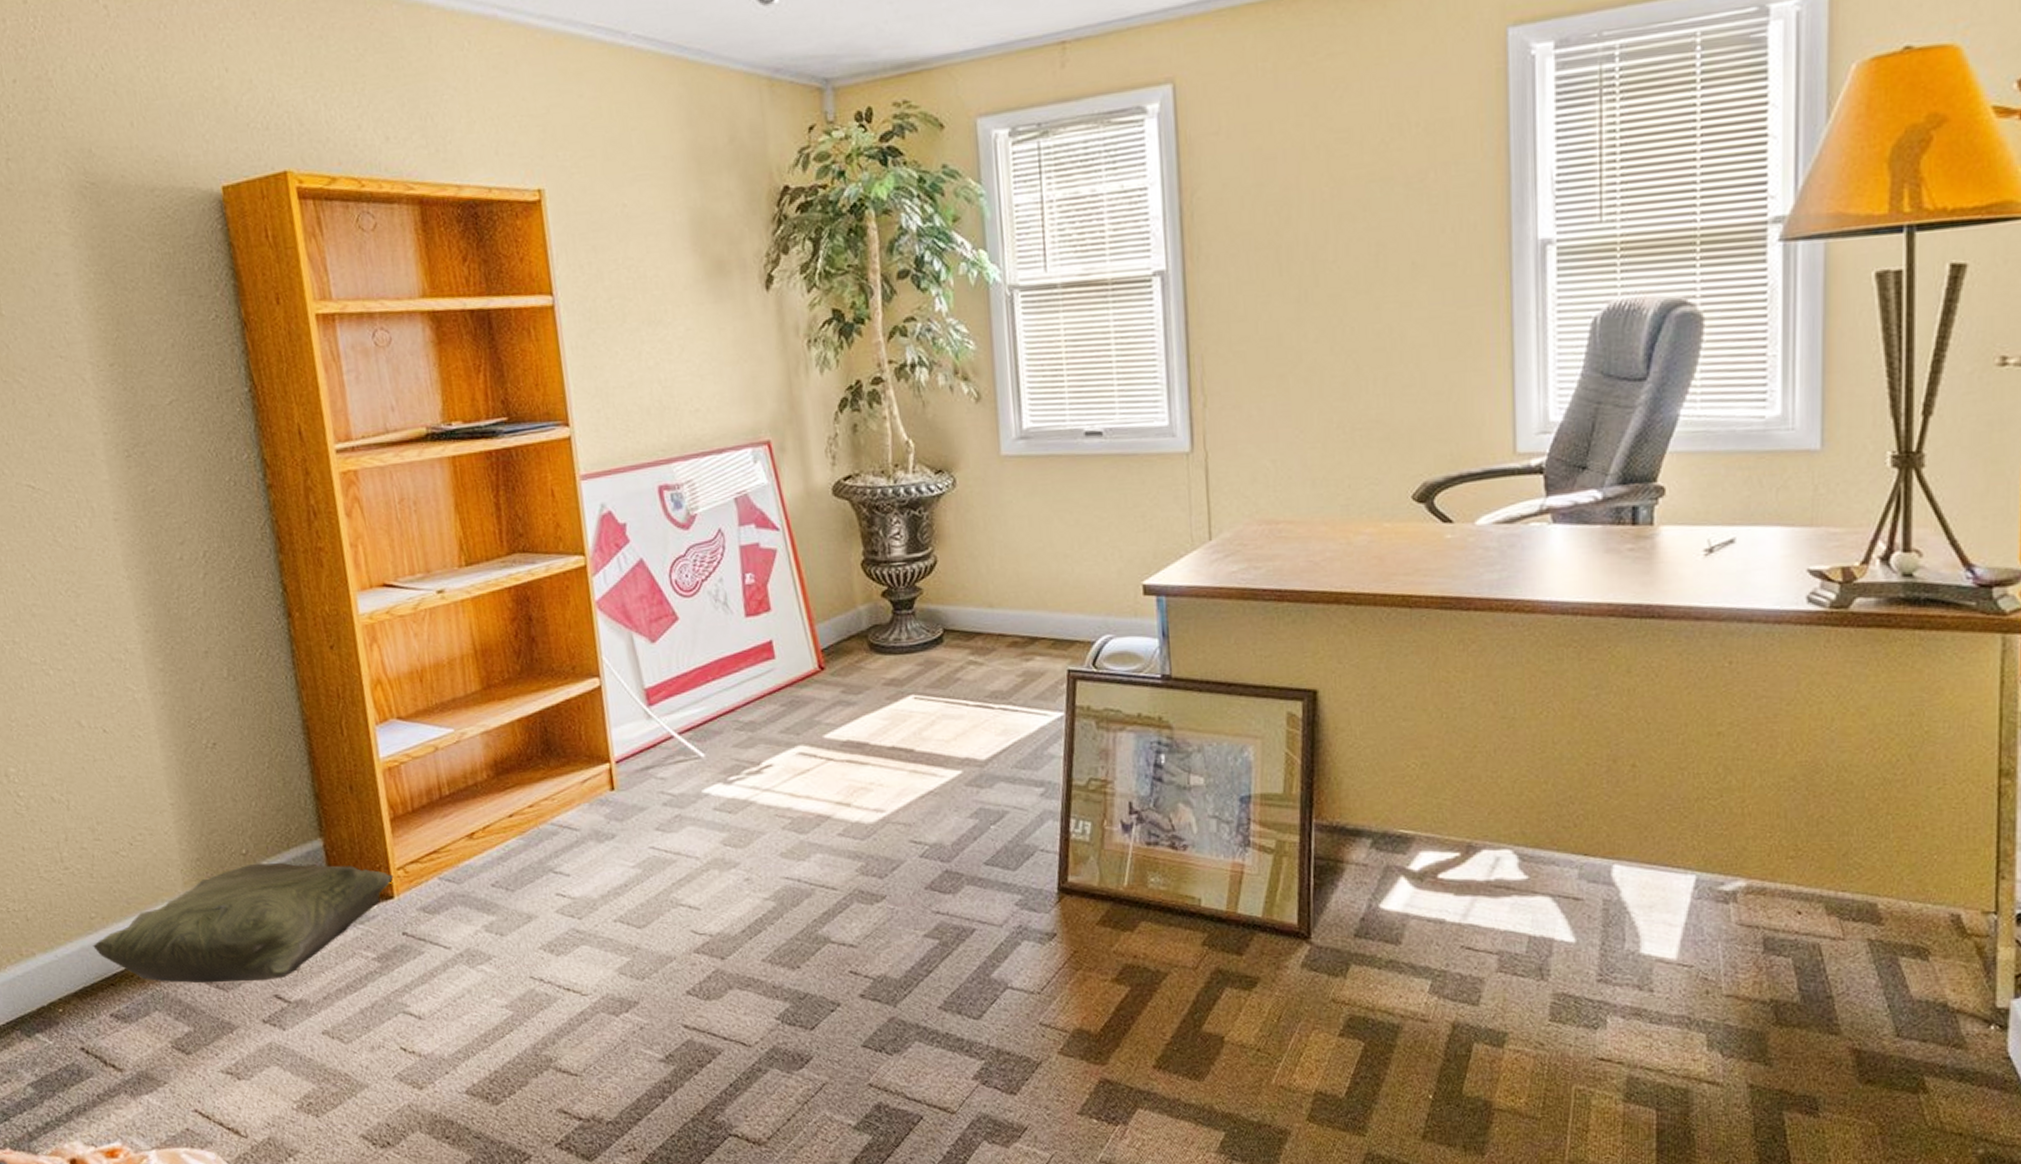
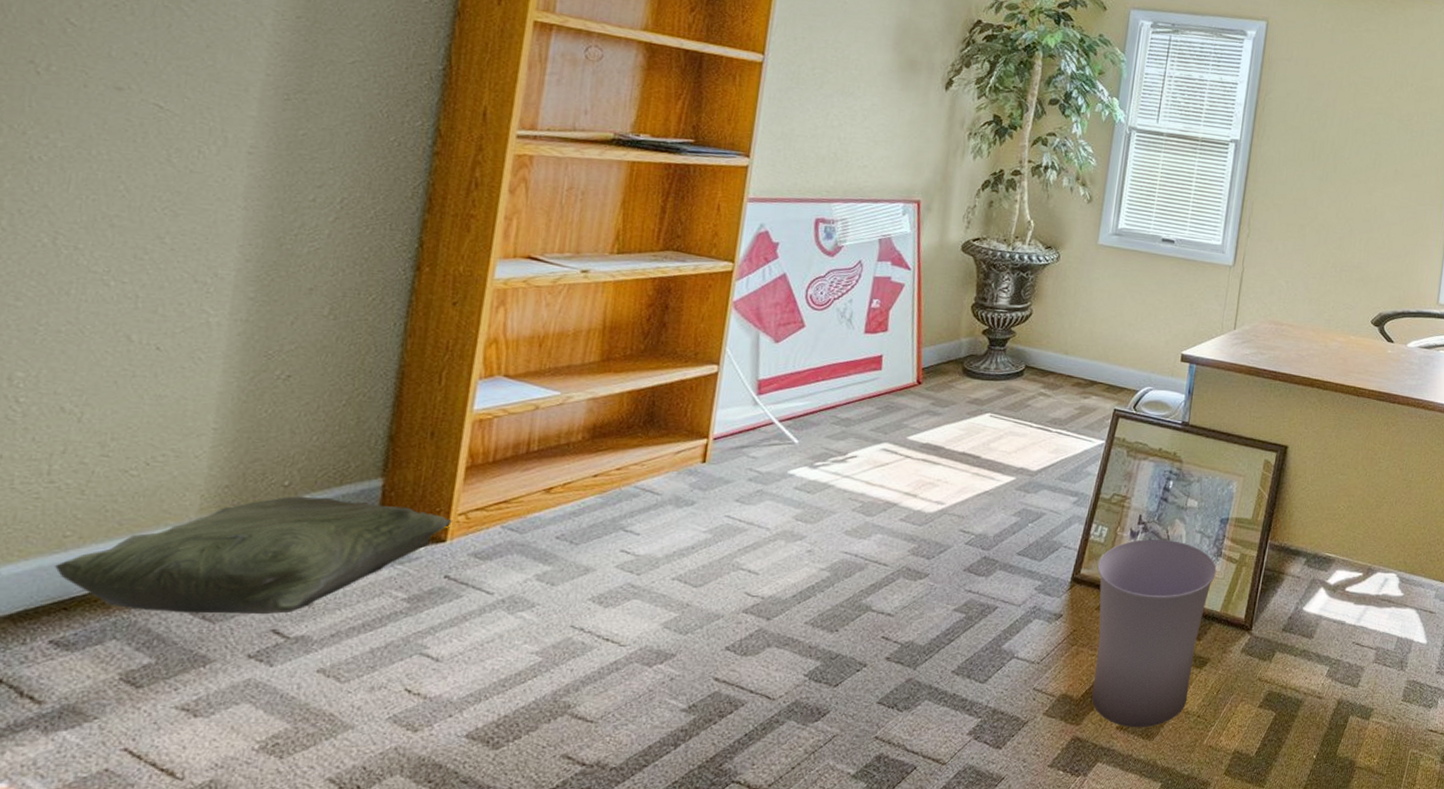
waste bin: none [1087,830,1247,1067] -> present [1091,538,1217,728]

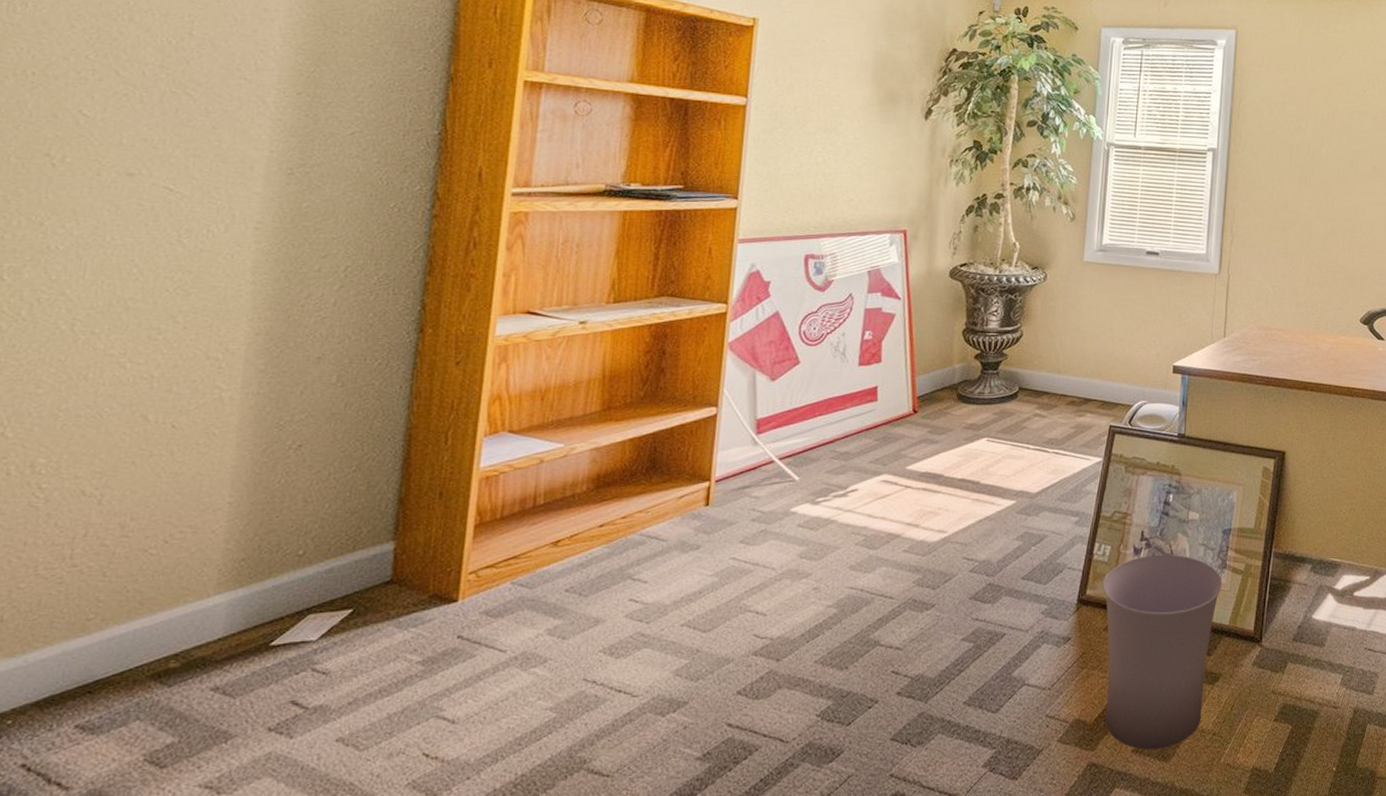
cushion: present [55,496,452,615] -> none [79,564,463,690]

